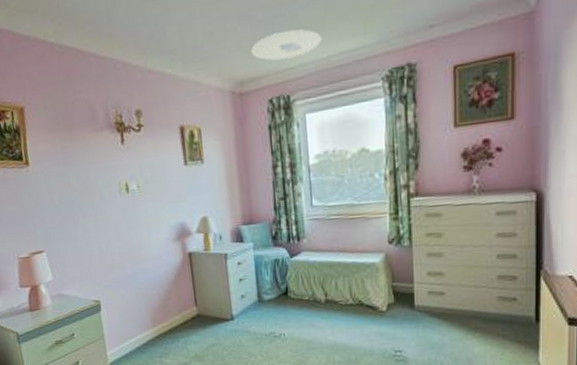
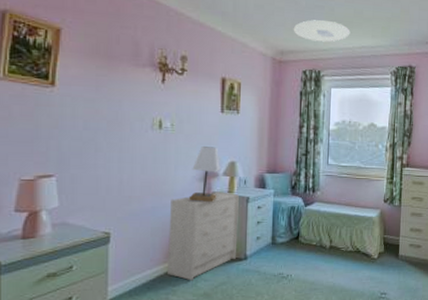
dresser: none [149,250,222,344] -> present [168,191,239,281]
lamp: none [164,203,194,263] -> present [188,146,220,203]

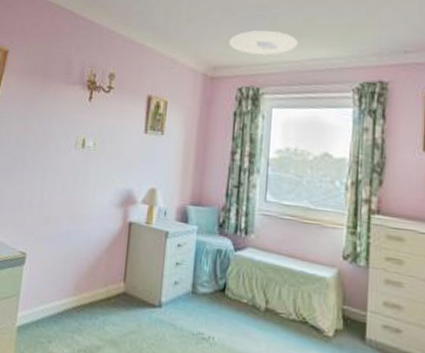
dresser: present [168,191,239,281] -> none [76,221,157,322]
lamp: present [188,146,220,203] -> none [104,169,140,233]

